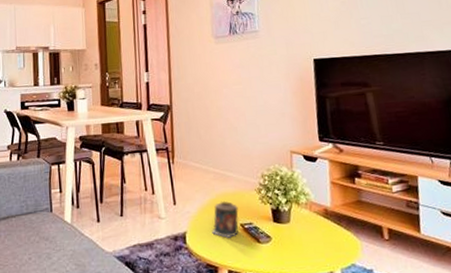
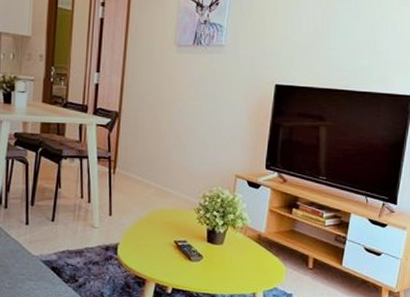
candle: present [212,200,239,238] -> none [145,216,175,253]

